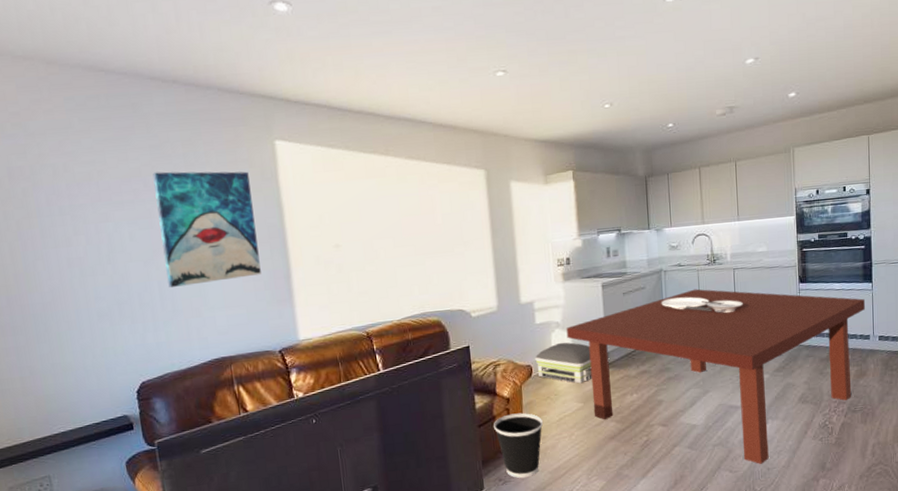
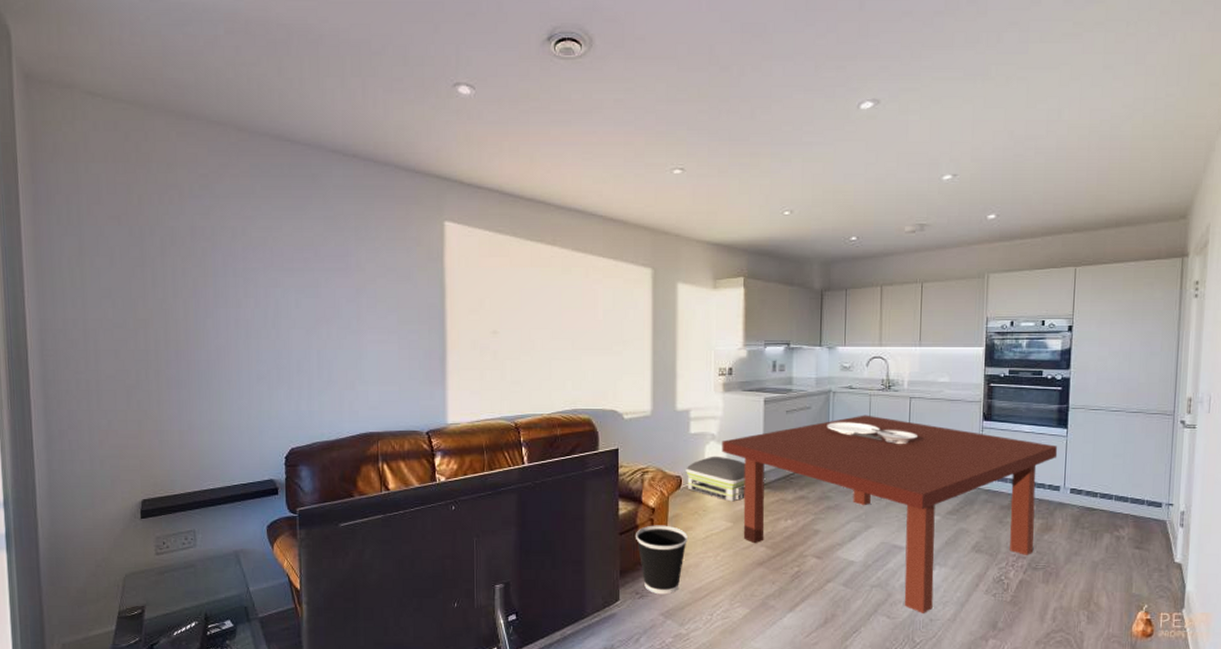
wall art: present [152,171,261,288] -> none [324,243,417,359]

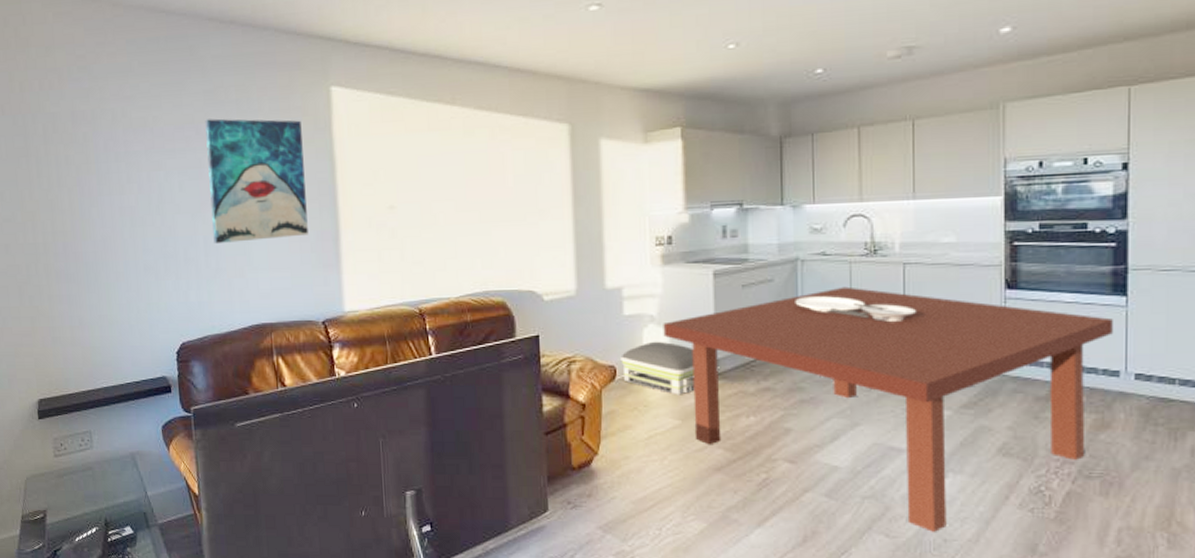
wall art: none [324,243,417,359] -> present [205,118,308,244]
wastebasket: present [636,525,689,595] -> none [564,423,628,505]

